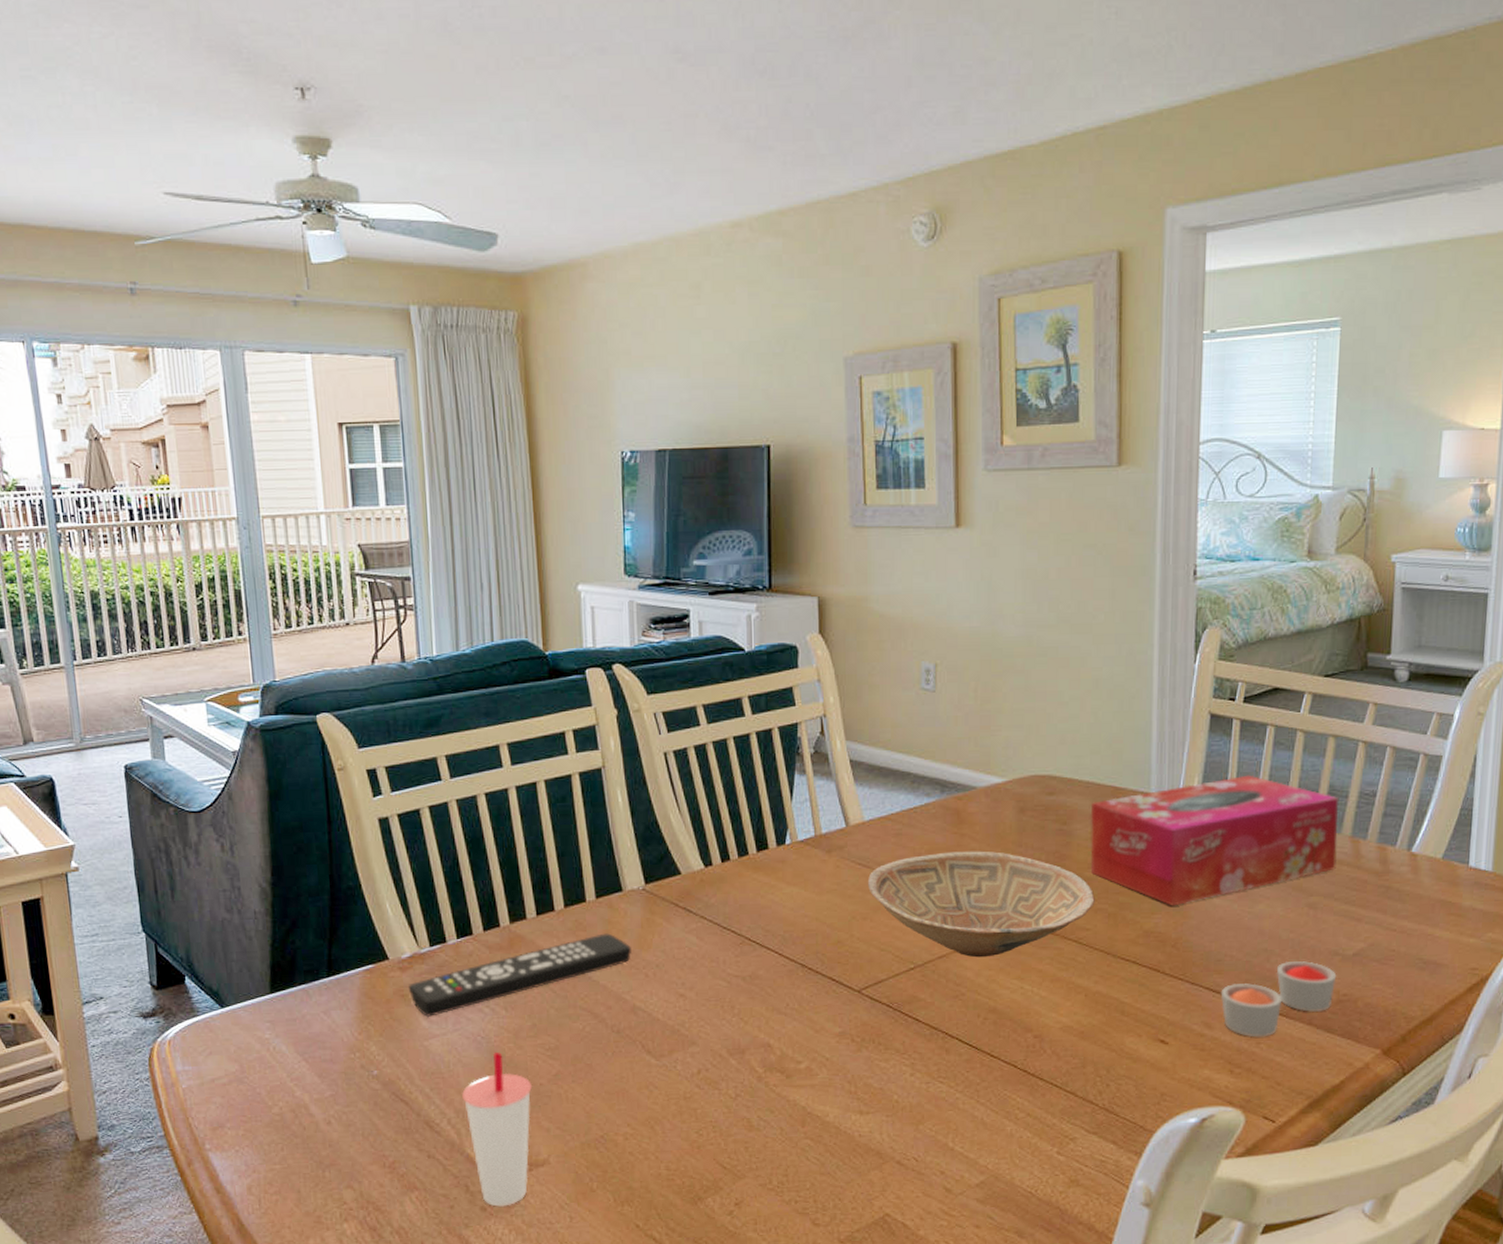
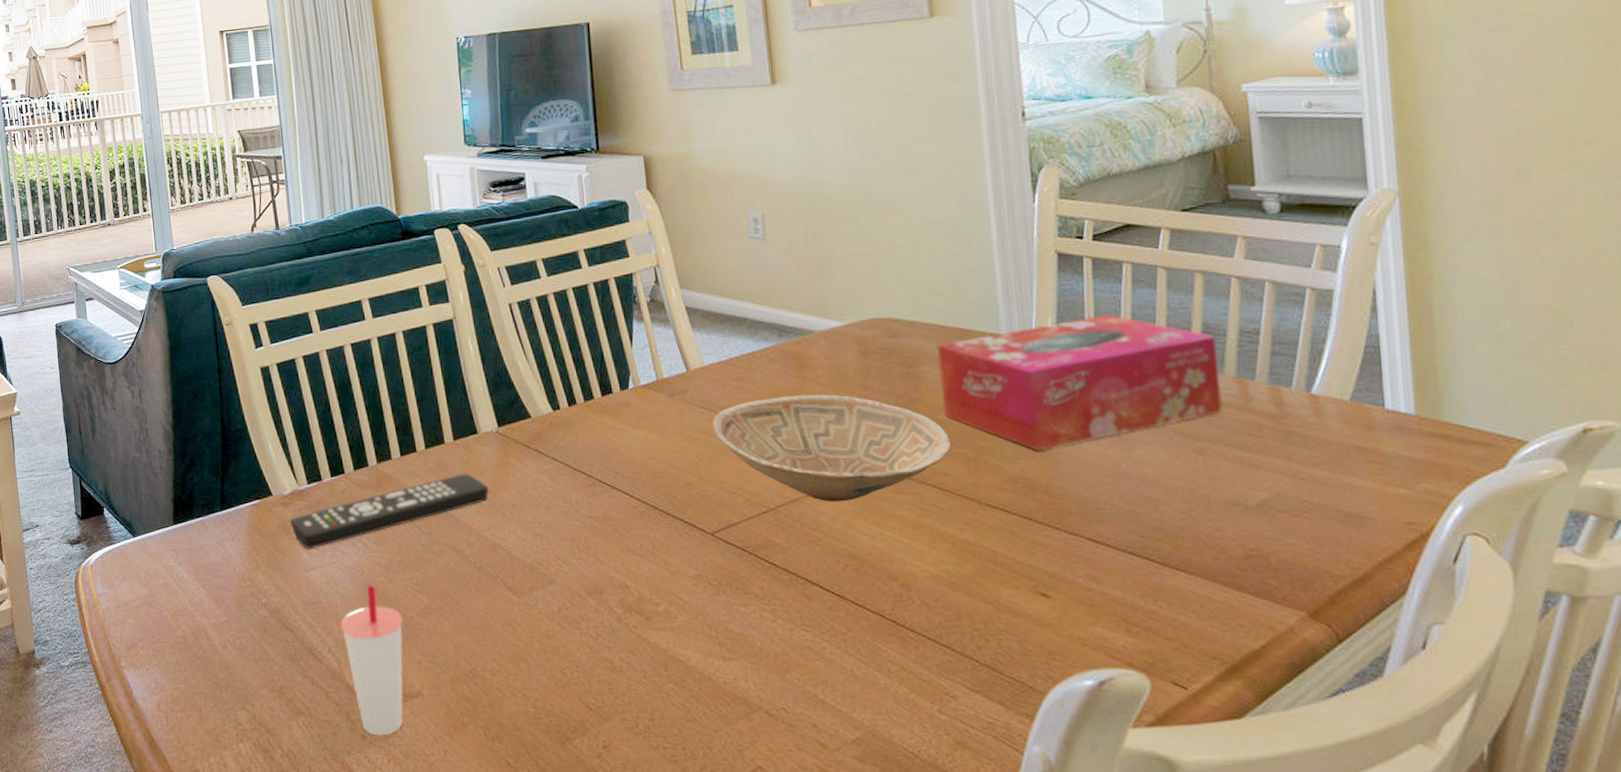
candle: present [1220,961,1337,1037] -> none [1104,511,1241,594]

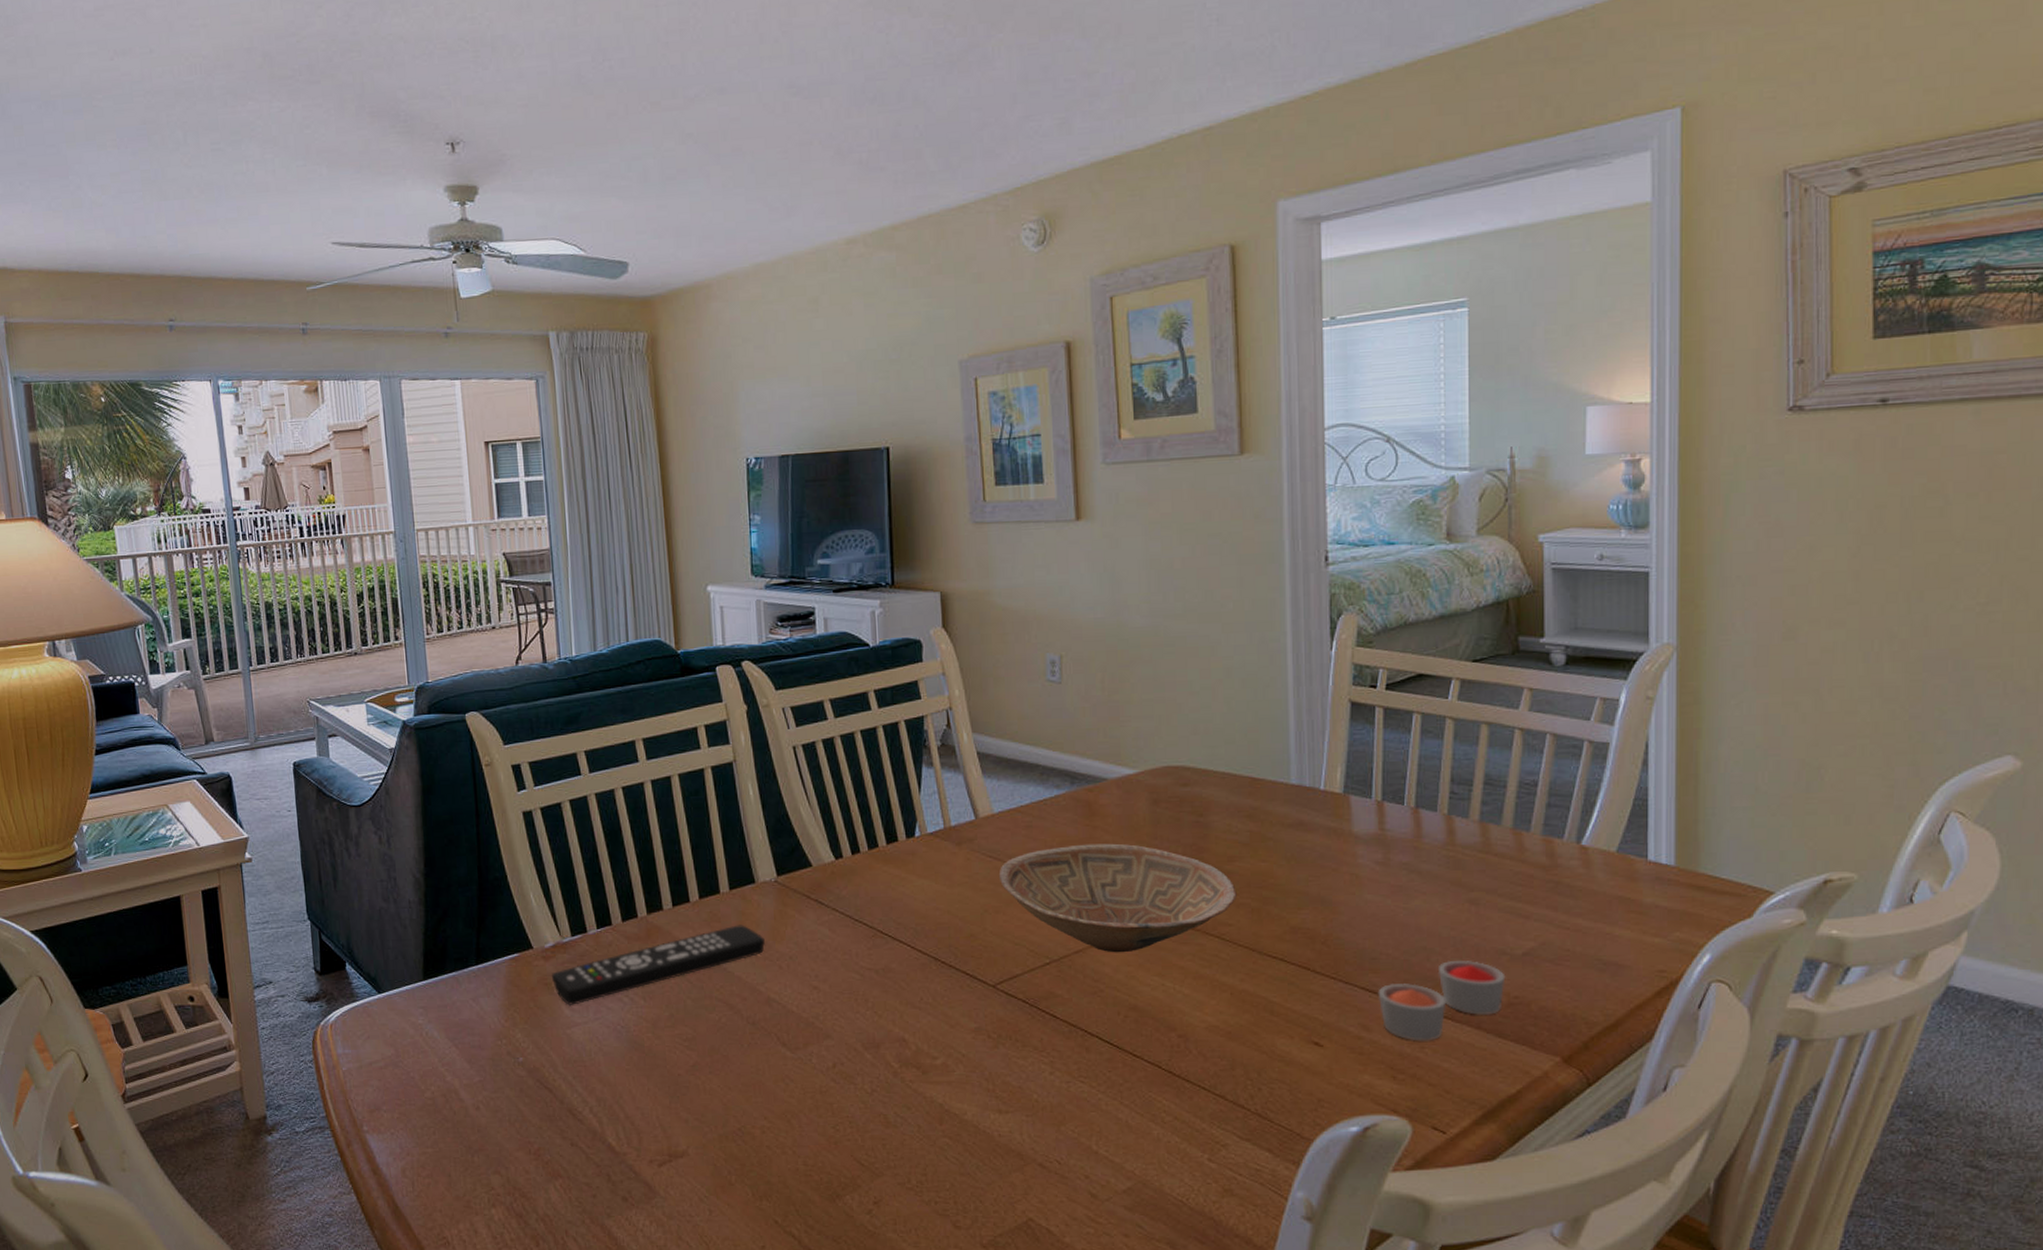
cup: present [340,585,404,736] -> none [603,1042,671,1197]
tissue box: present [936,314,1223,451] -> none [1227,764,1498,901]
candle: none [1104,511,1241,594] -> present [1378,961,1506,1041]

